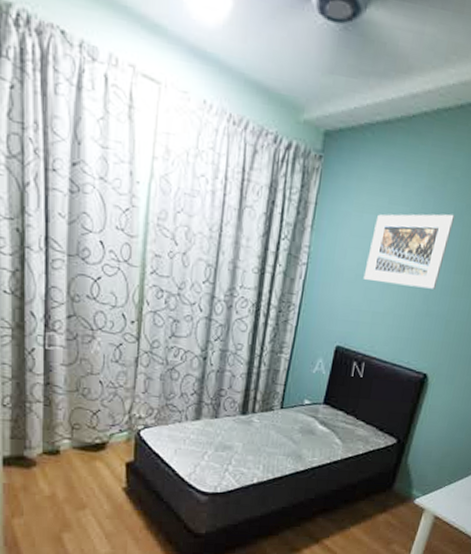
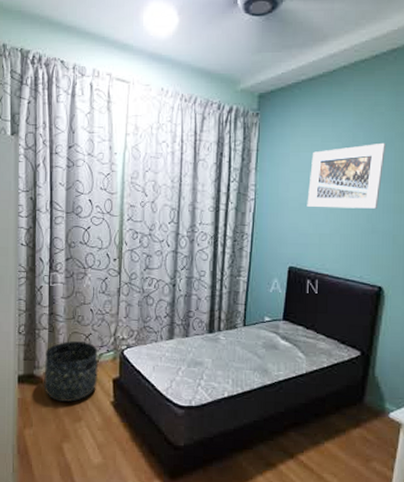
basket: none [38,418,108,488] -> present [44,341,98,402]

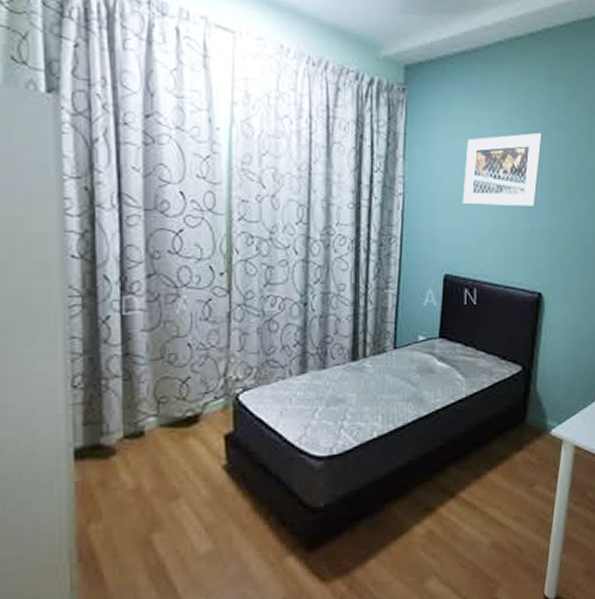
basket: present [44,341,98,402] -> none [117,389,202,477]

